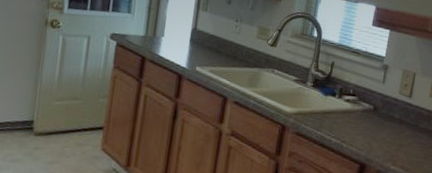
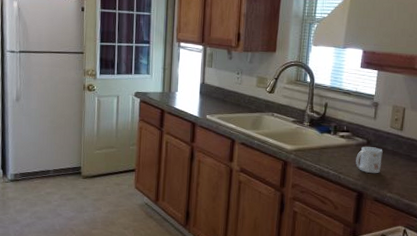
mug: none [360,113,390,144] -> present [356,147,383,174]

